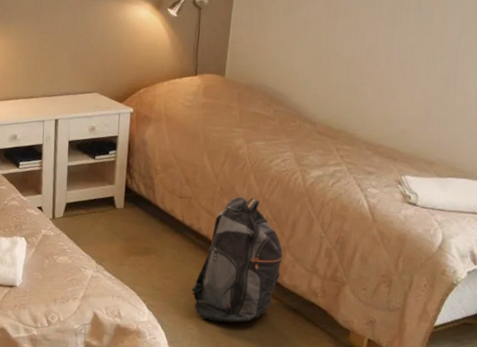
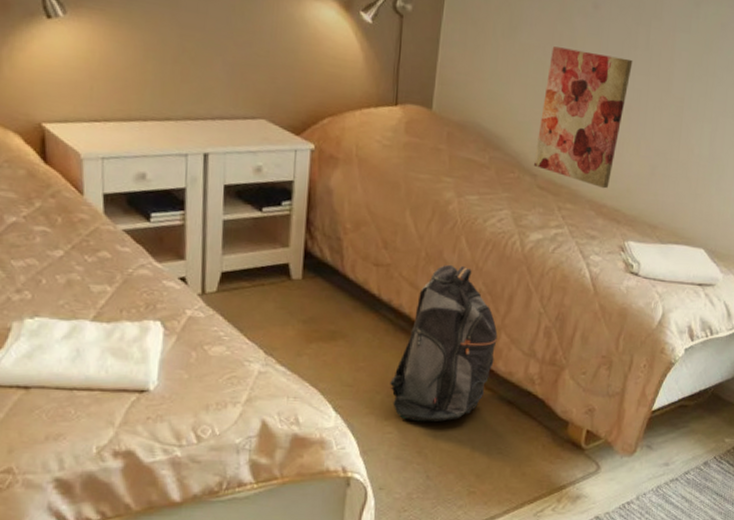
wall art: none [314,18,405,132] -> present [534,46,633,189]

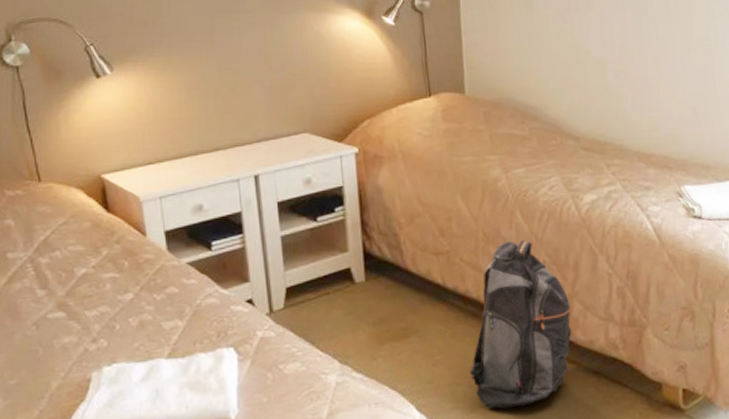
wall art: present [534,46,633,189] -> none [570,10,653,139]

